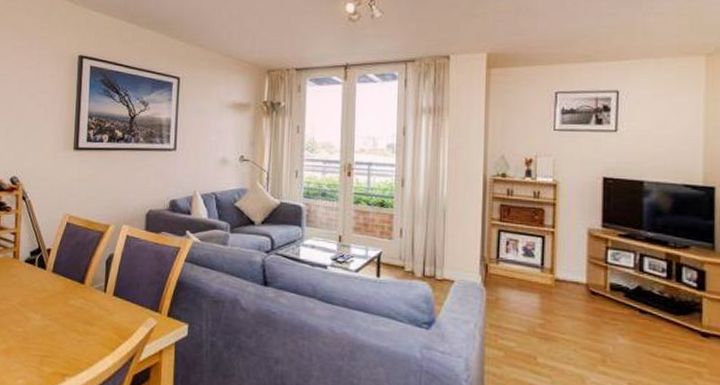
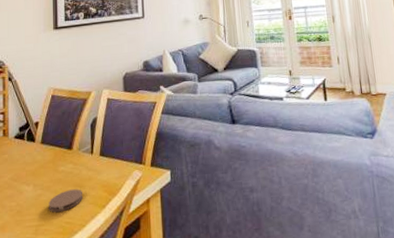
coaster: none [55,325,93,347] -> present [48,189,83,213]

